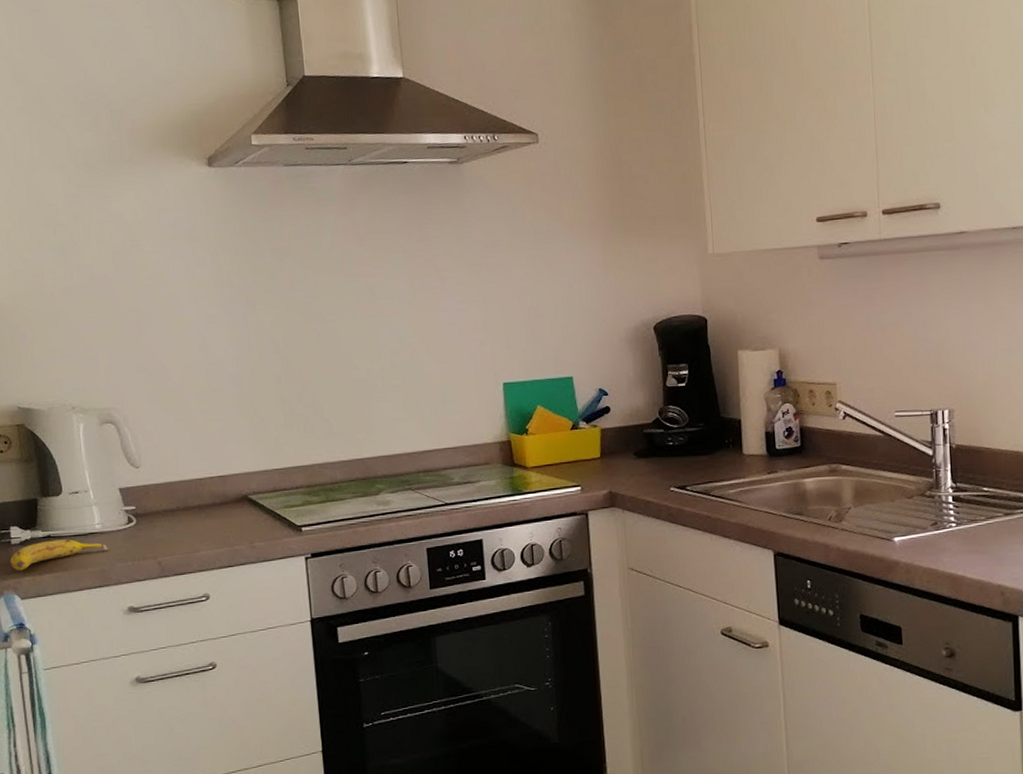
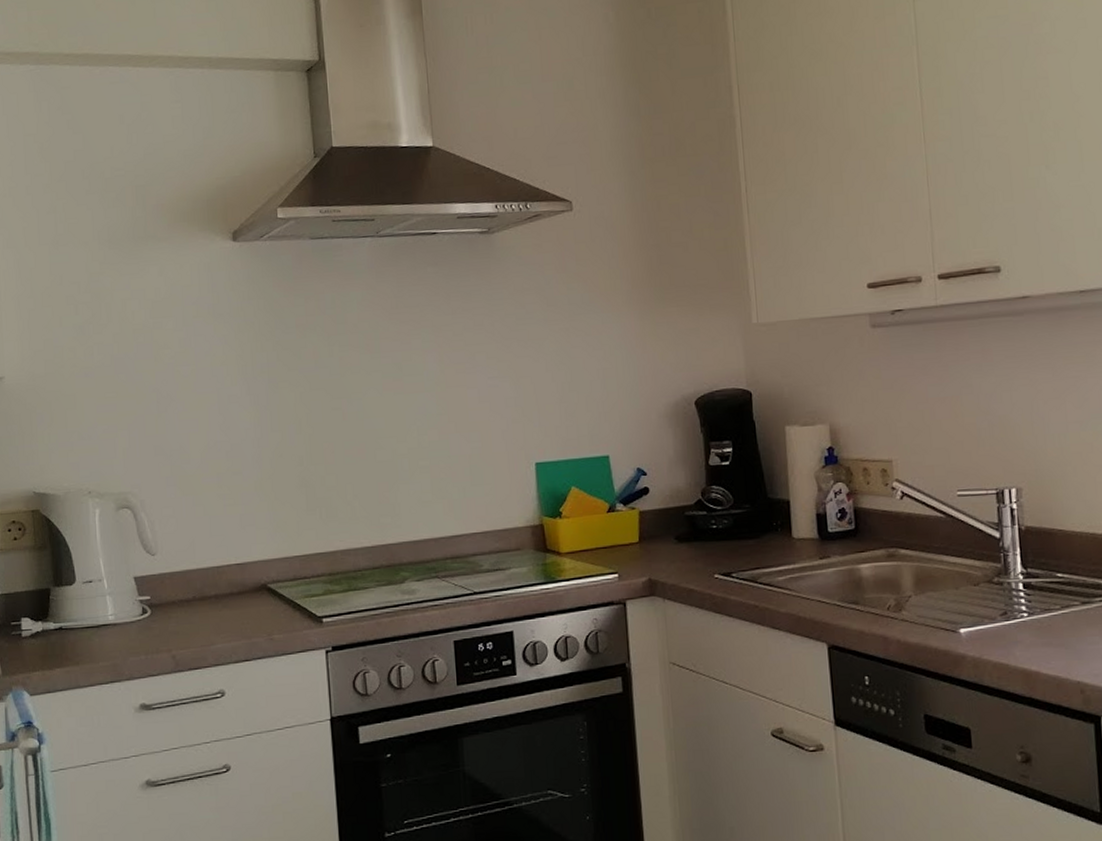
fruit: present [10,539,108,571] -> none [20,631,121,665]

